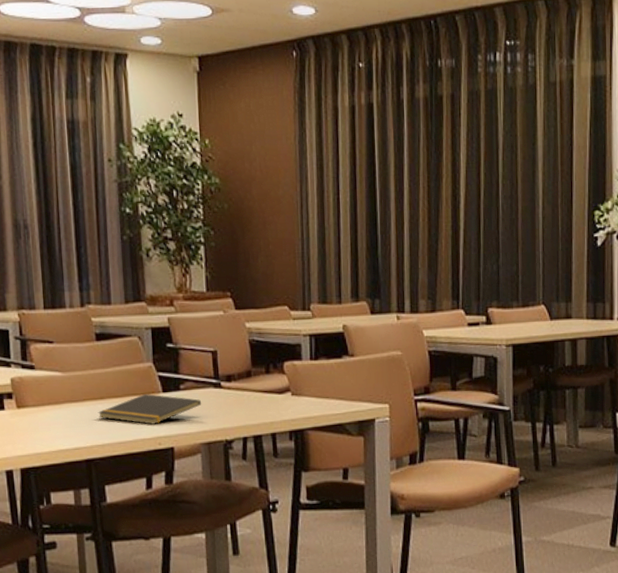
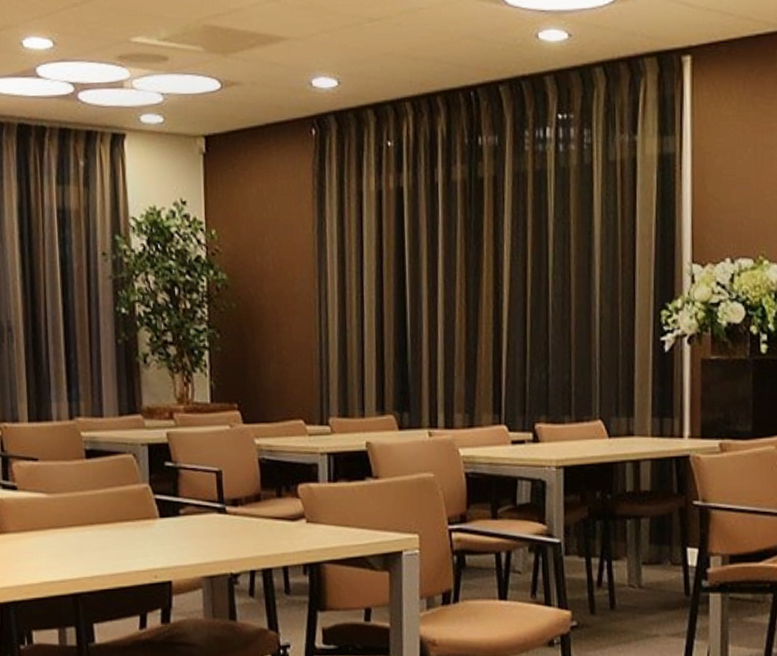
notepad: present [97,394,202,425] -> none [86,519,204,555]

